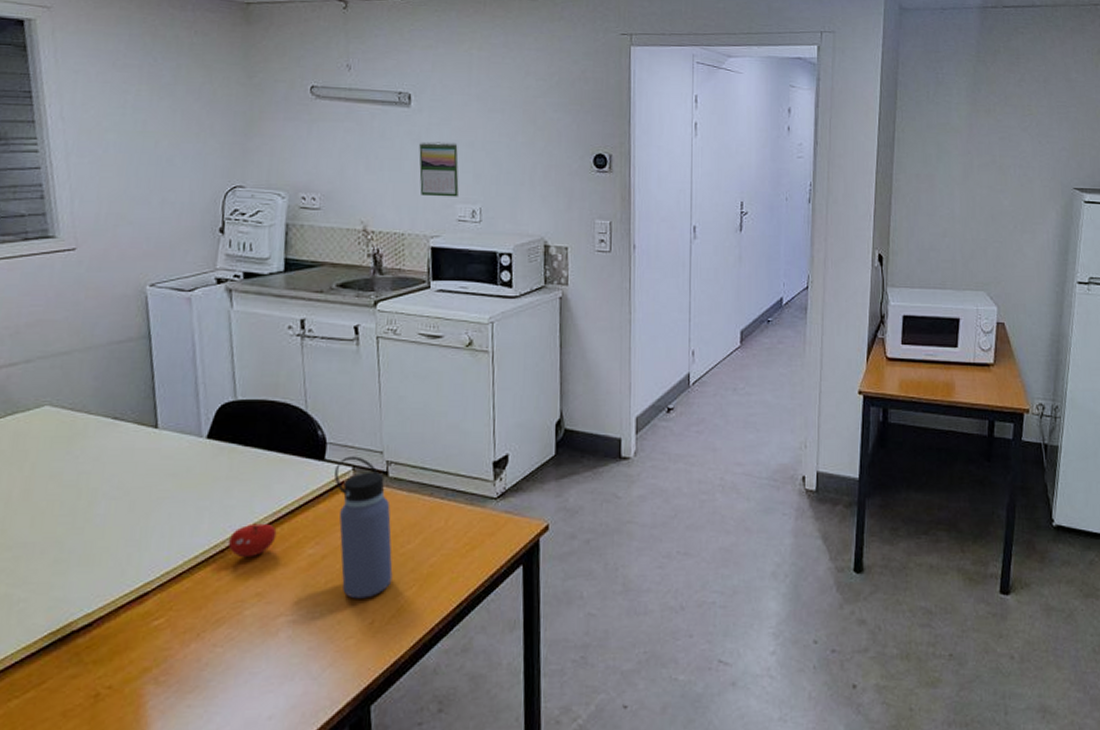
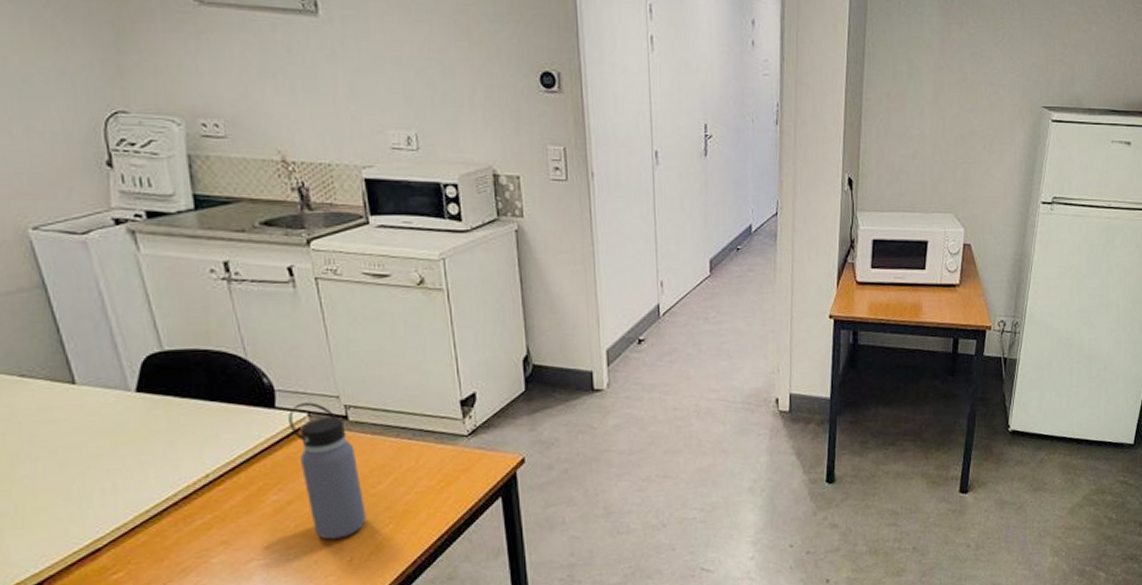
fruit: present [227,523,277,558] -> none [180,473,234,509]
calendar: present [419,141,459,197] -> none [335,57,389,122]

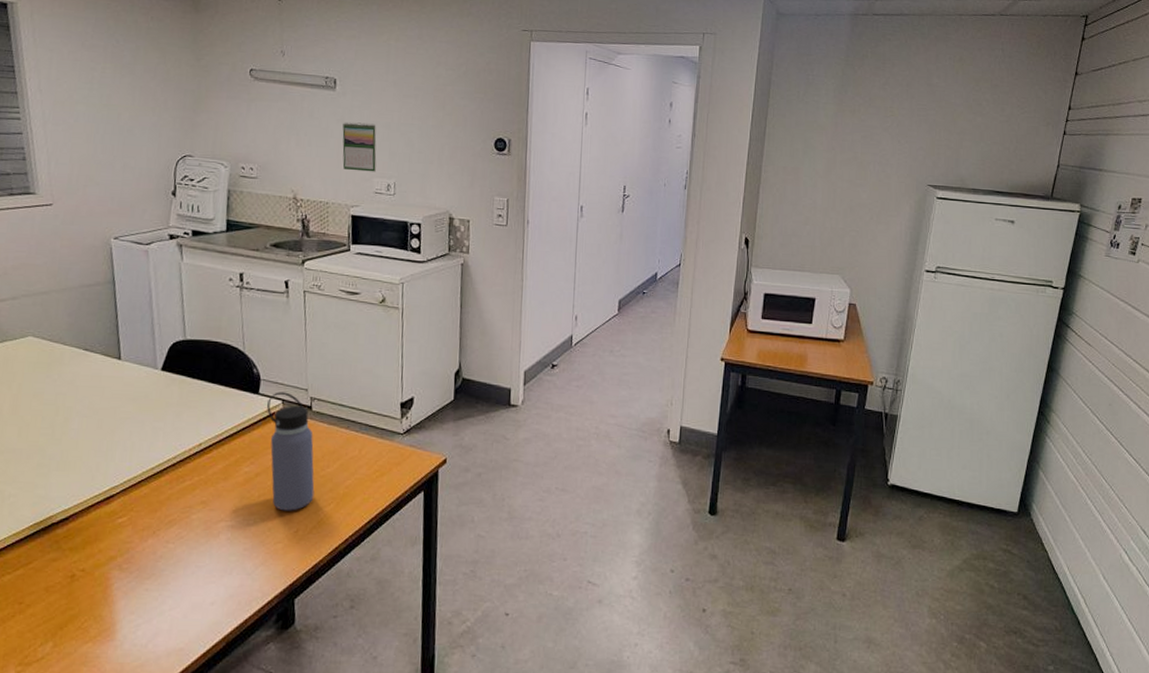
calendar: none [335,57,389,122] -> present [342,122,377,172]

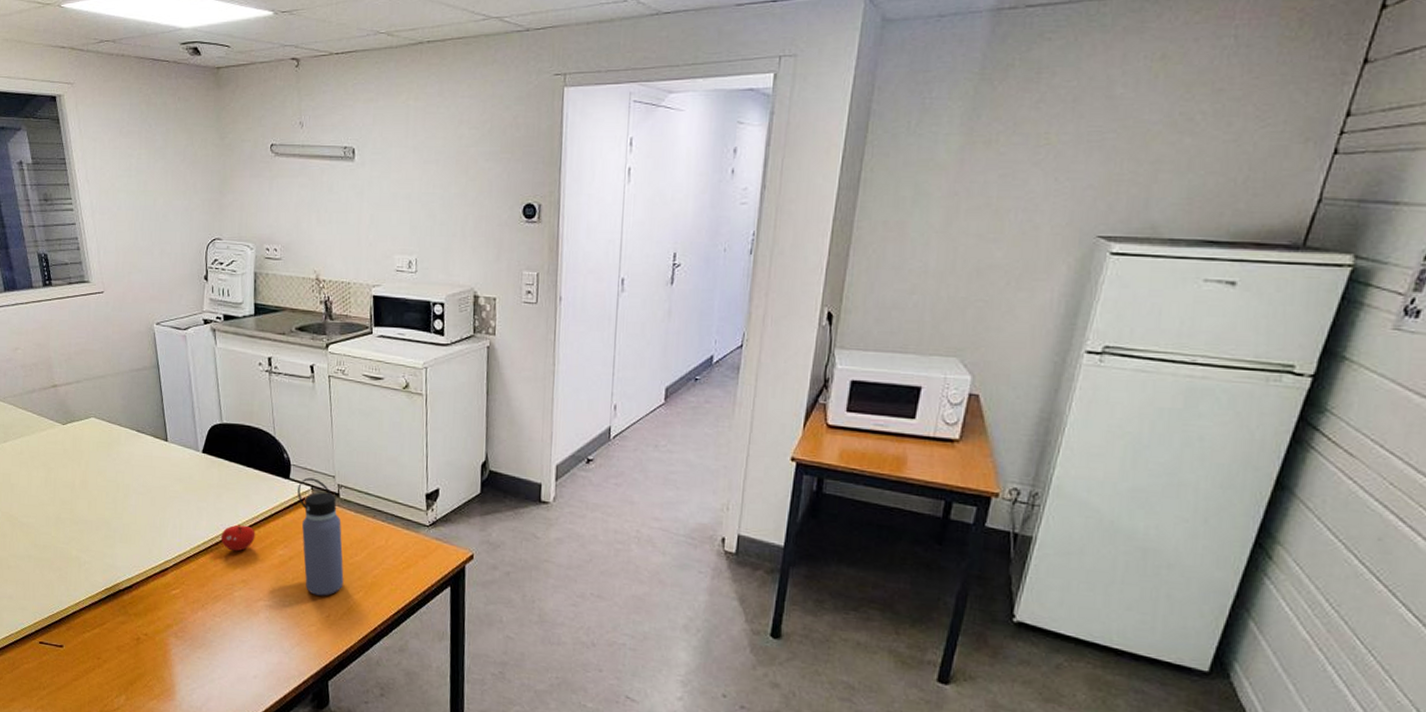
fruit: none [178,443,219,472] -> present [220,524,256,551]
calendar: present [342,122,377,172] -> none [362,195,397,248]

